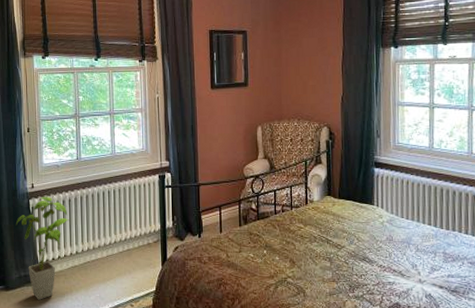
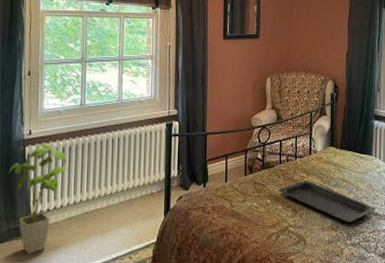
serving tray: none [275,231,380,275] -> present [278,181,376,223]

